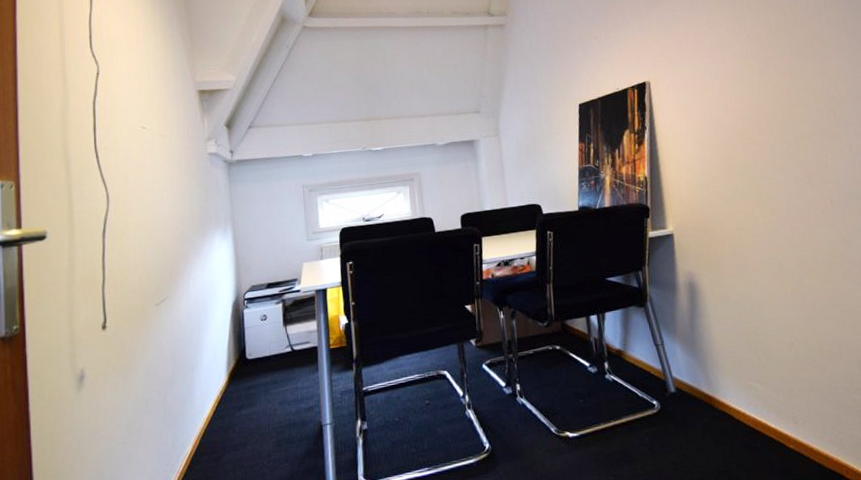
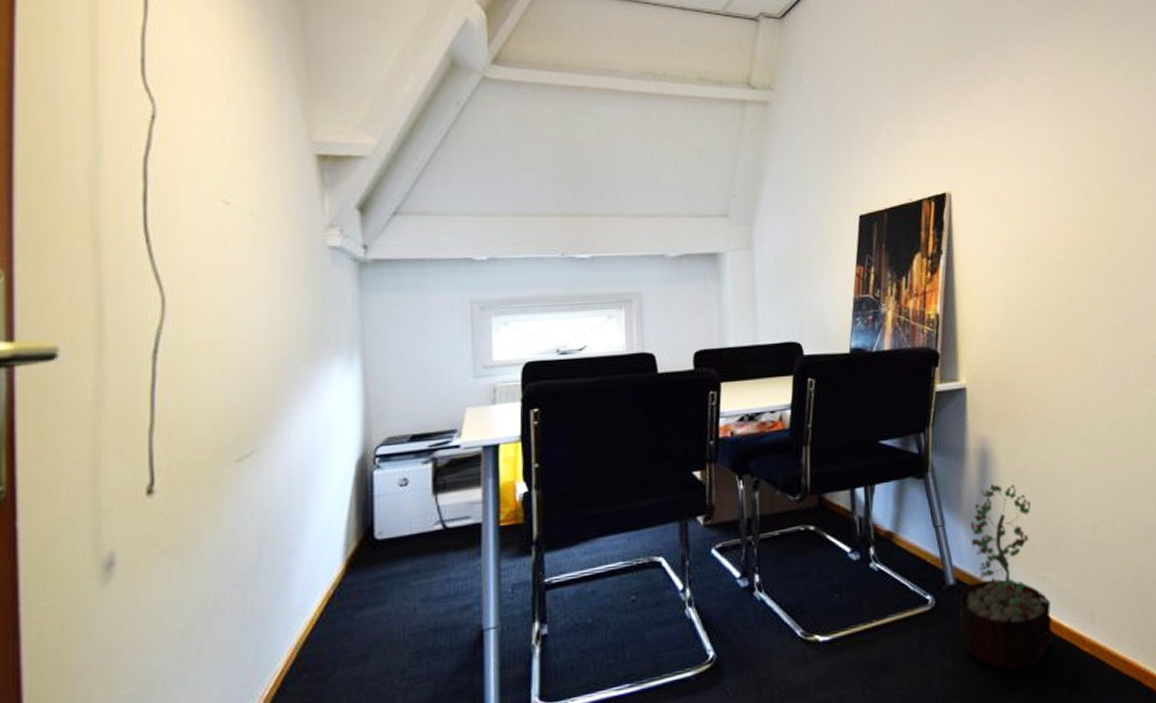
decorative plant: none [680,310,762,463] -> present [958,484,1052,670]

